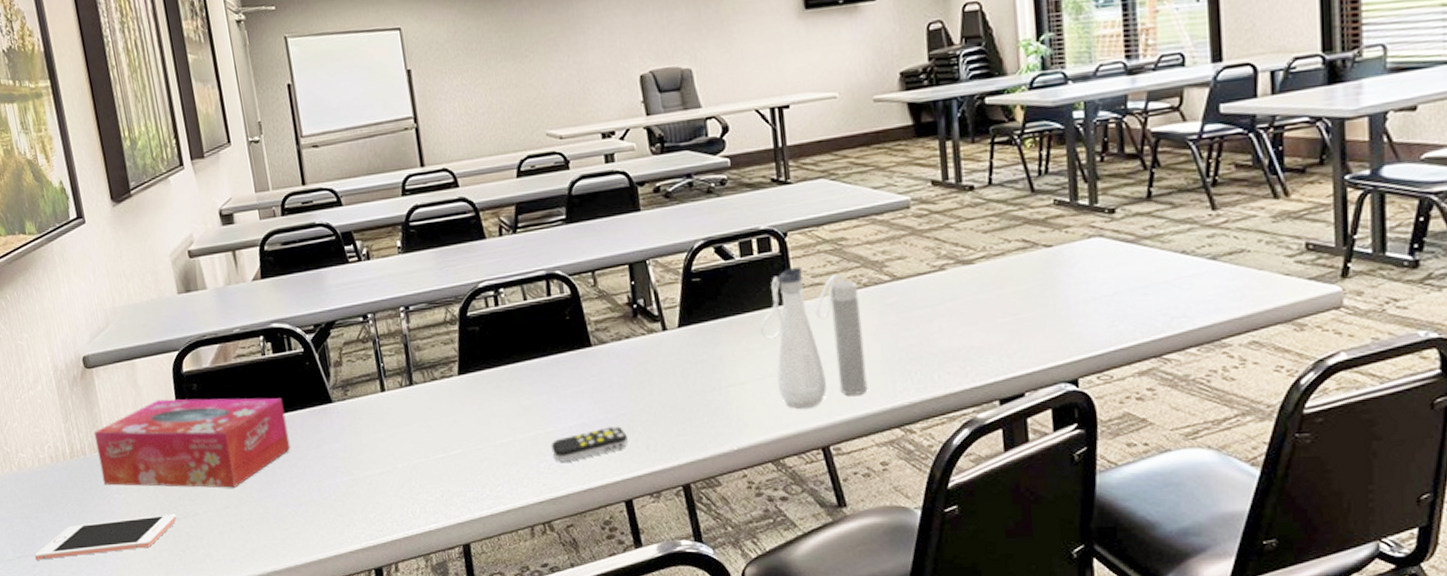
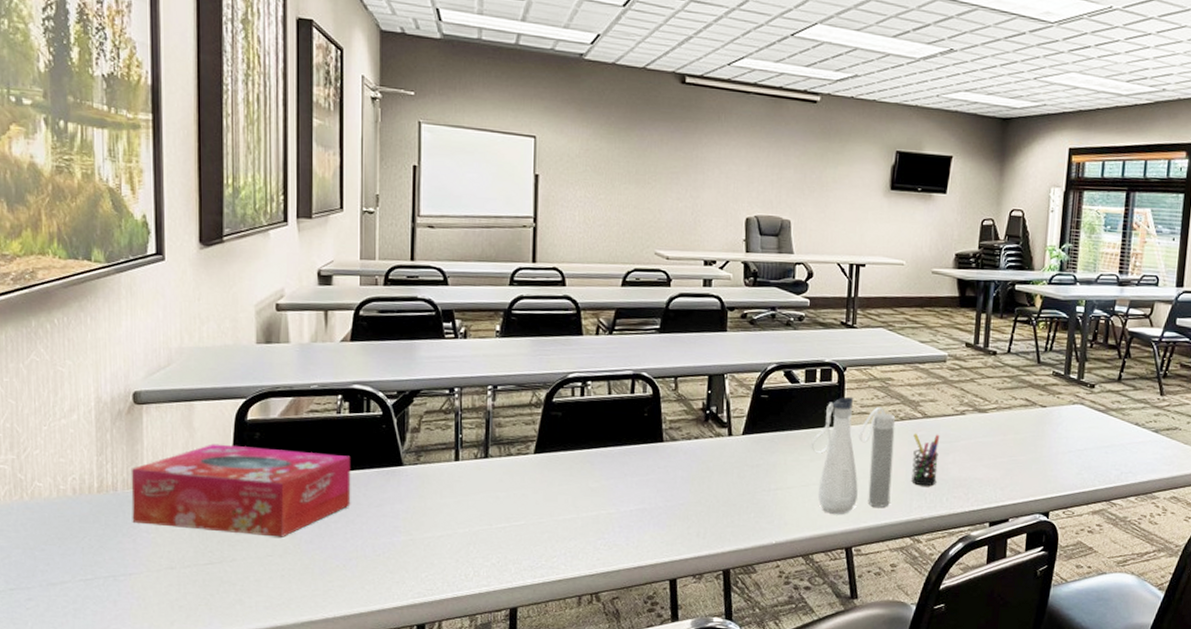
cell phone: present [34,514,177,560] -> none [31,557,211,594]
remote control: present [551,425,629,462] -> none [610,512,683,541]
pen holder: none [883,298,922,364] -> present [911,433,940,486]

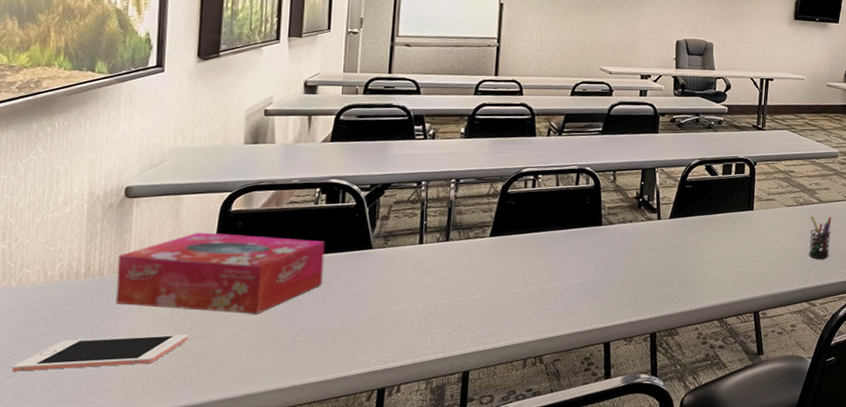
cell phone: none [31,557,211,594] -> present [11,334,188,372]
water bottle: present [811,396,896,514] -> none [726,186,796,284]

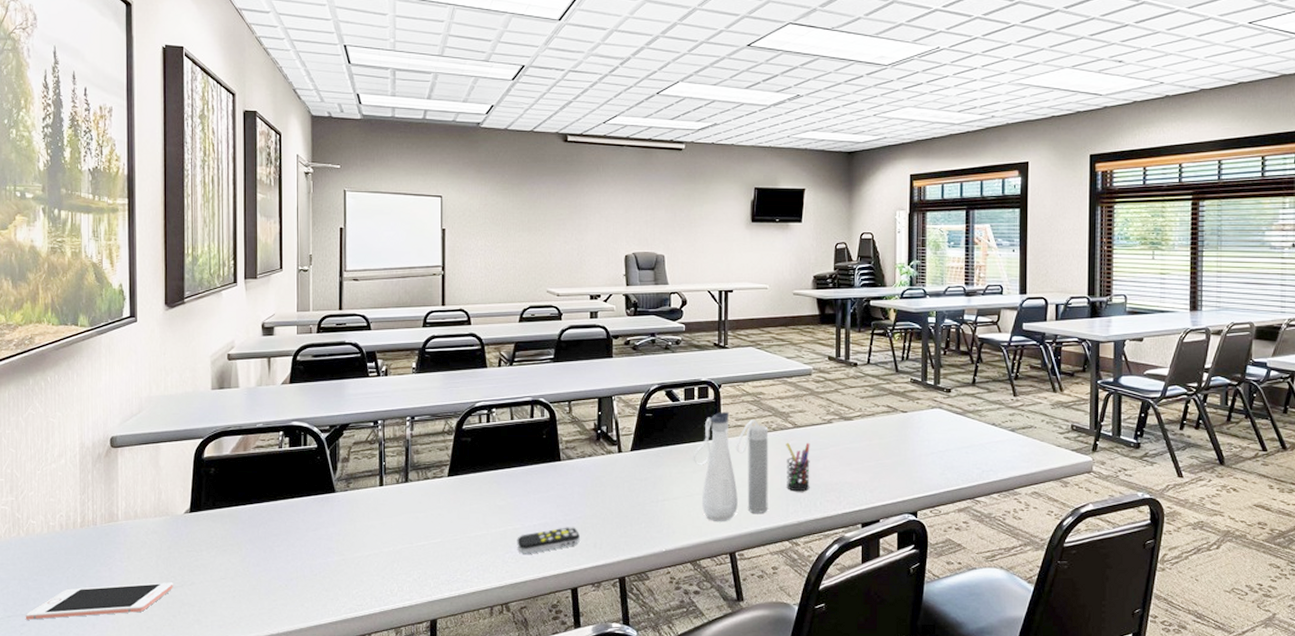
tissue box: present [115,232,325,314] -> none [108,480,291,562]
remote control: none [554,285,617,311] -> present [517,526,581,554]
water bottle: none [726,186,796,284] -> present [693,411,769,521]

